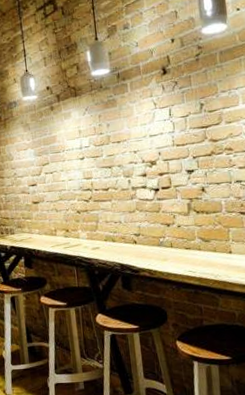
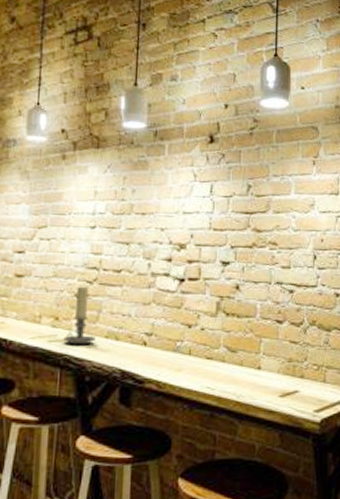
candle holder: none [74,204,98,249] -> present [63,286,96,345]

